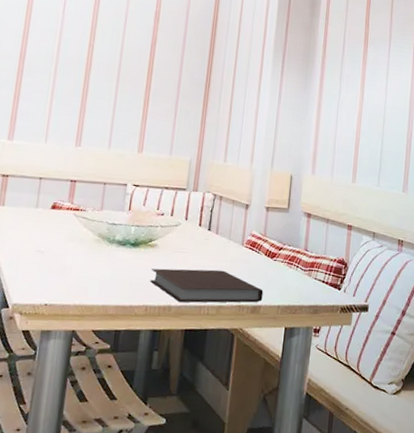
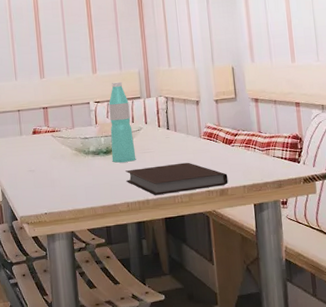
water bottle: none [138,166,172,260] -> present [109,81,136,163]

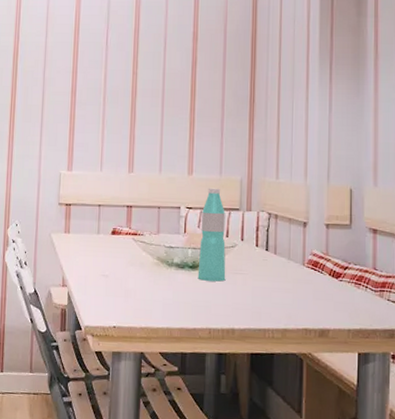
notebook: present [126,162,228,195] -> none [211,290,331,326]

